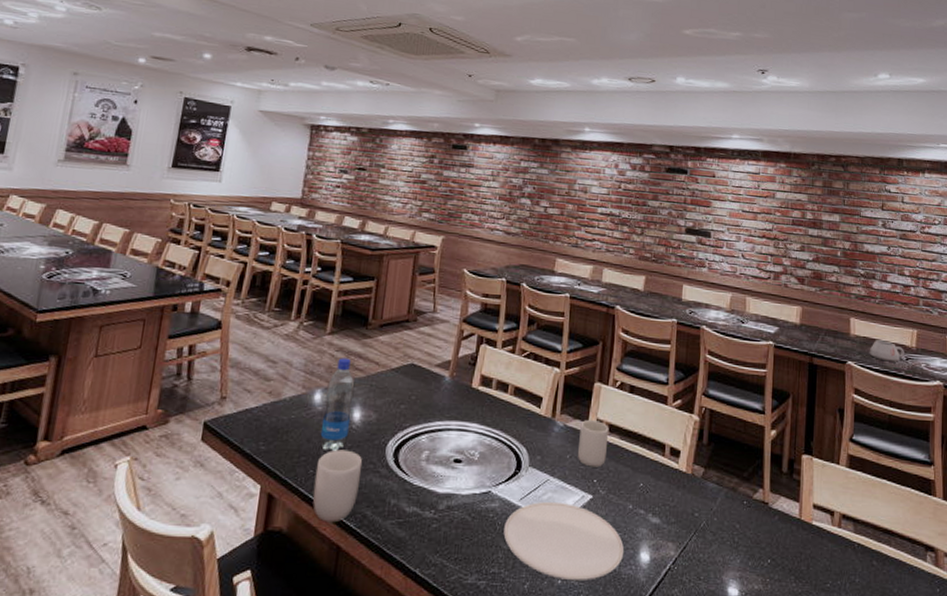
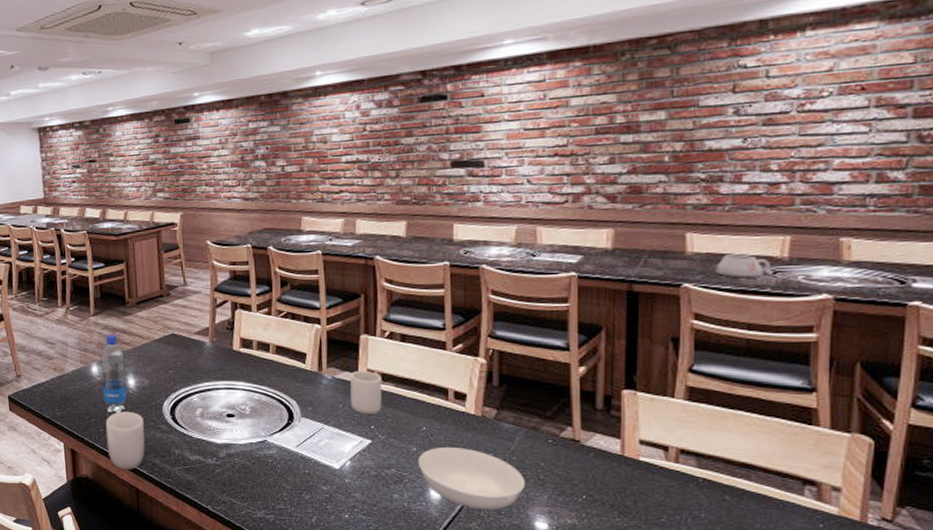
plate: present [503,501,624,582] -> none [284,447,411,516]
bowl: none [632,505,723,575] -> present [417,446,526,511]

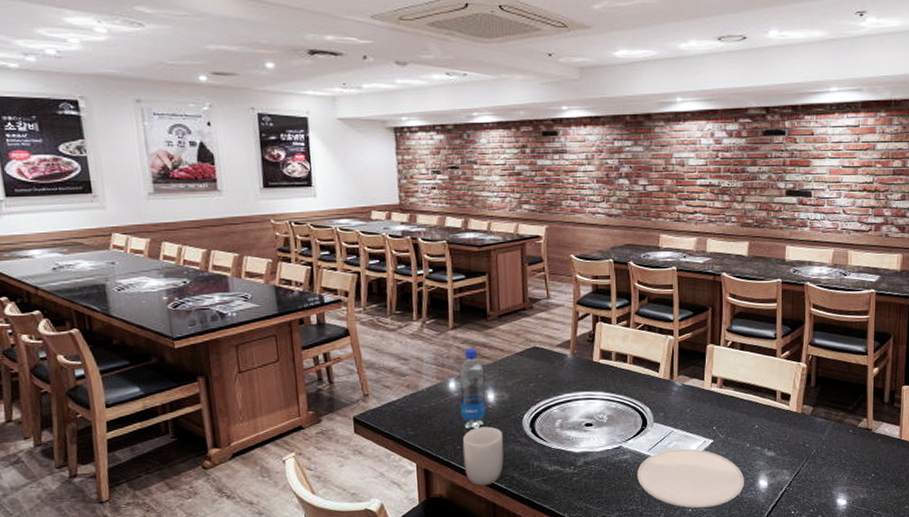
plate: none [284,447,411,516] -> present [637,448,744,509]
cup: present [350,371,383,415] -> none [696,377,724,417]
bowl: present [417,446,526,511] -> none [750,441,832,494]

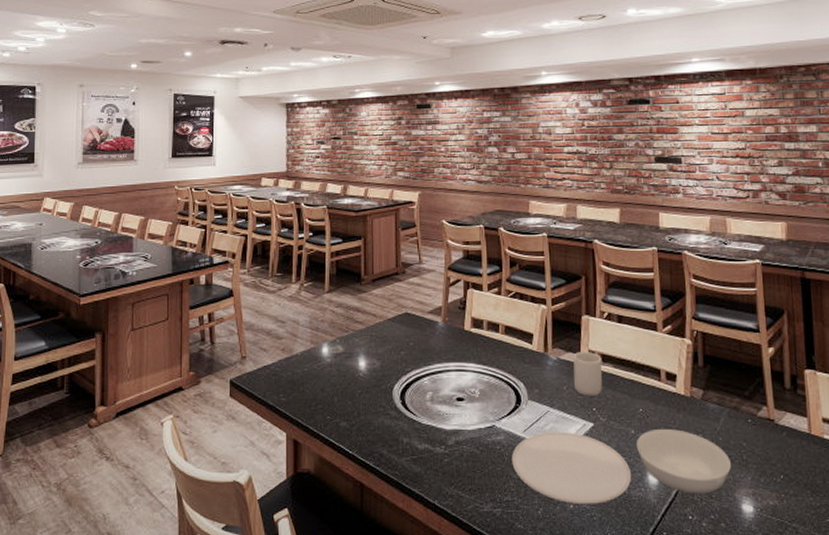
bottle: present [459,348,487,430] -> none [332,313,358,399]
cup: present [462,426,504,486] -> none [332,396,374,463]
cup: none [696,377,724,417] -> present [573,352,603,396]
bowl: none [750,441,832,494] -> present [636,428,732,494]

